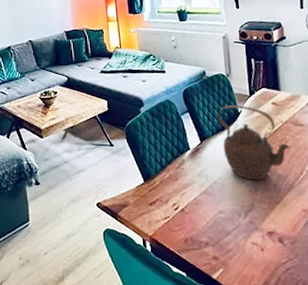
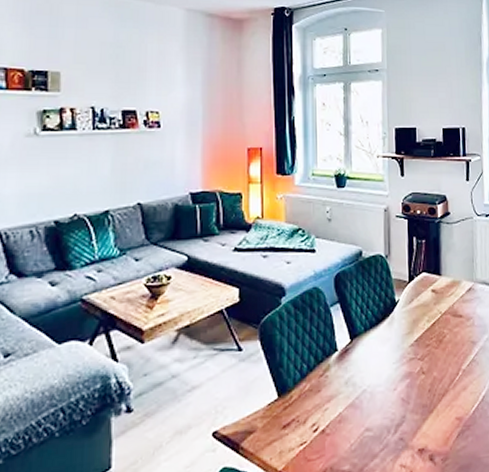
teapot: present [217,105,290,181] -> none [371,293,448,387]

